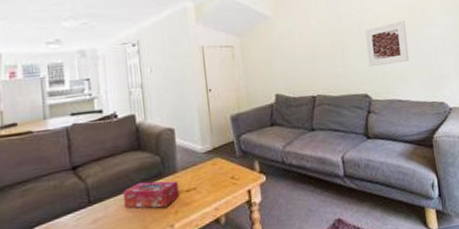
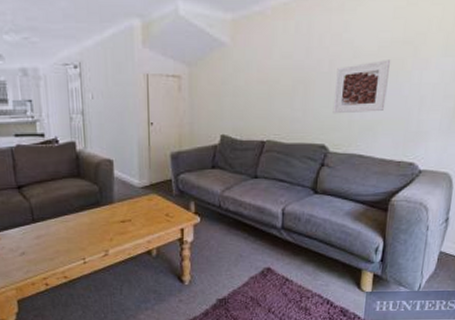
tissue box: present [123,181,180,208] -> none [63,208,115,234]

